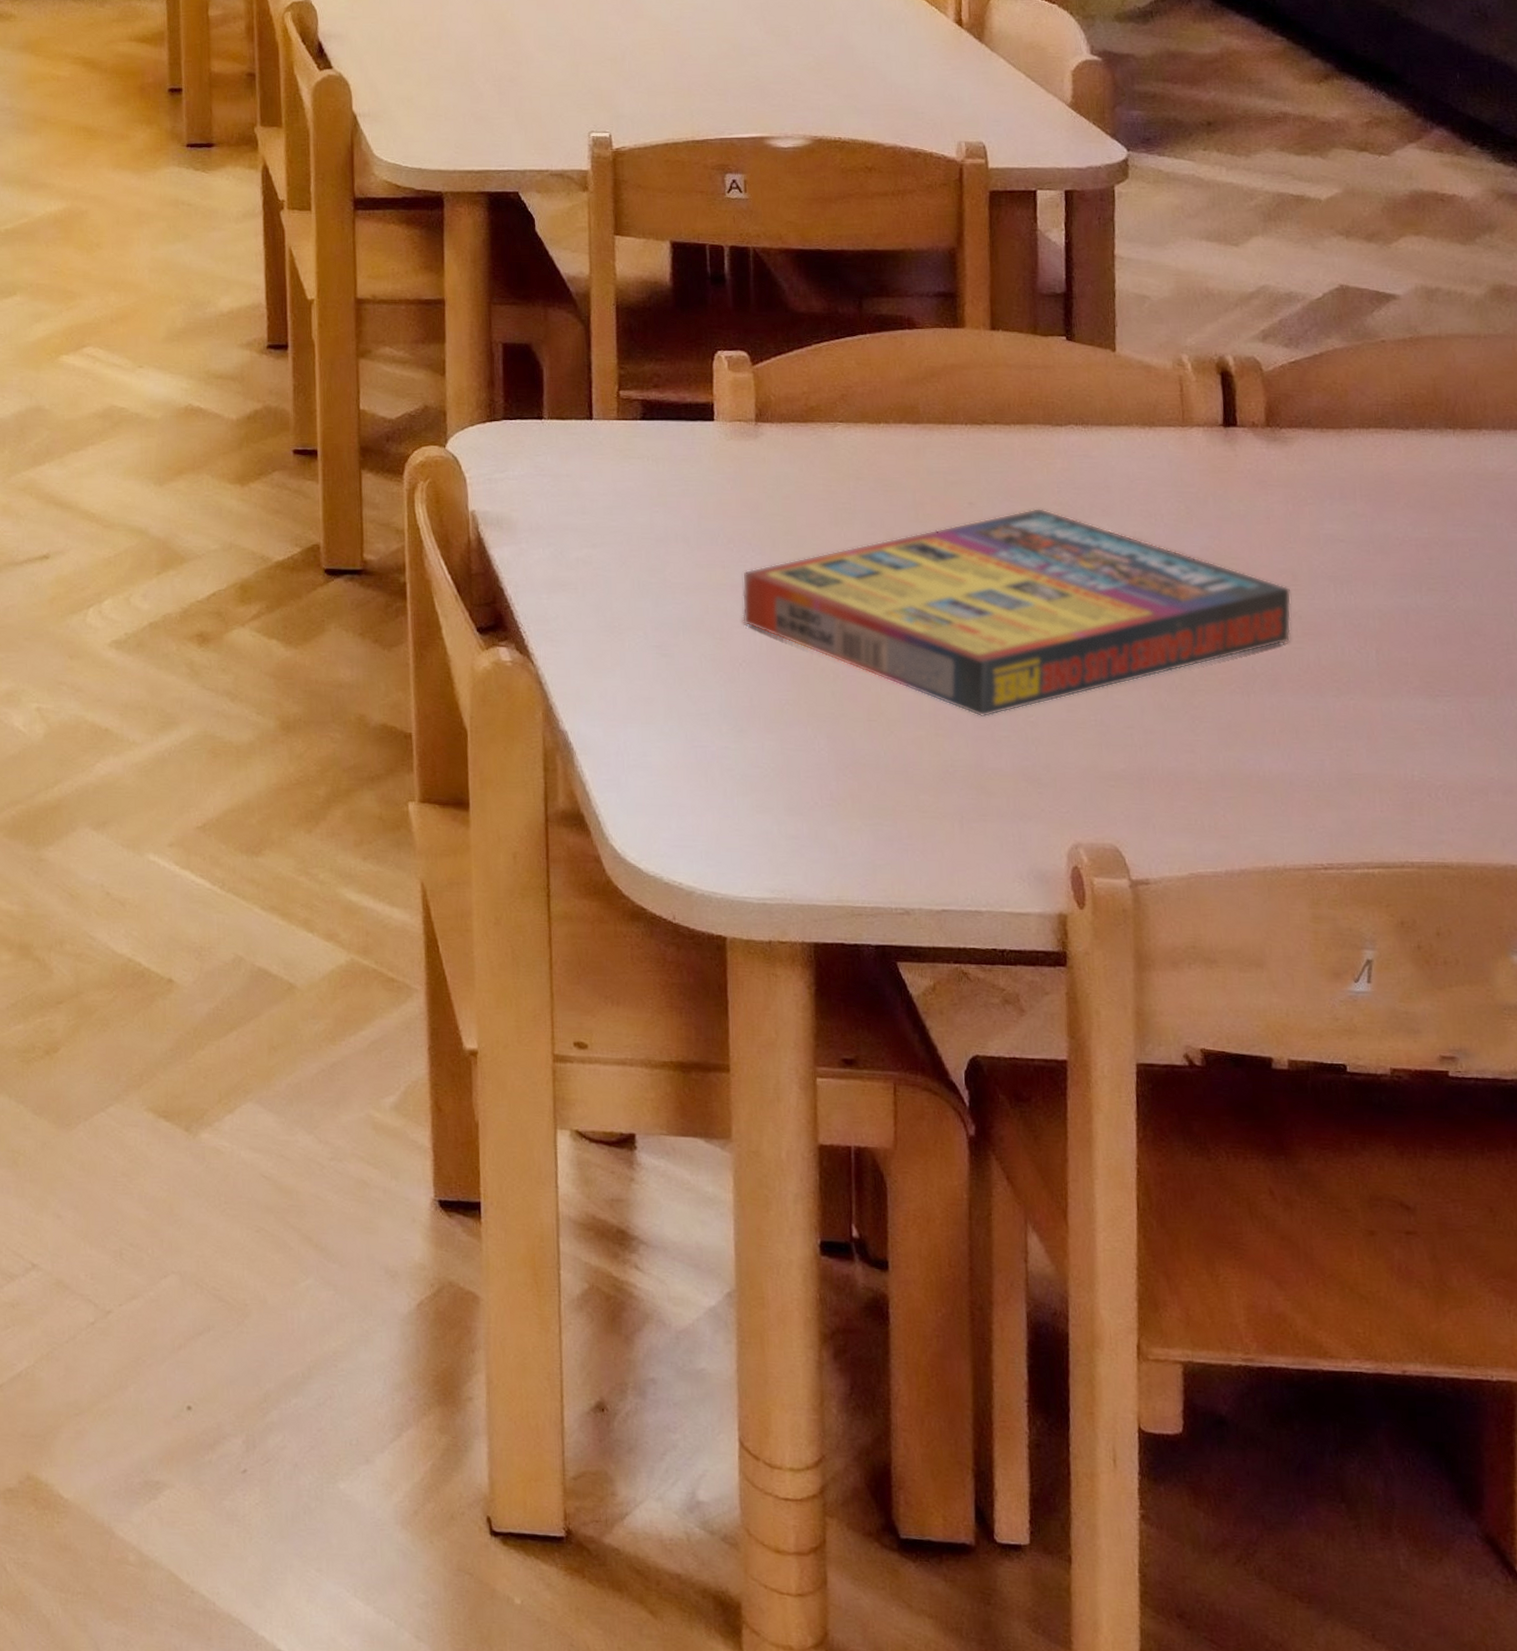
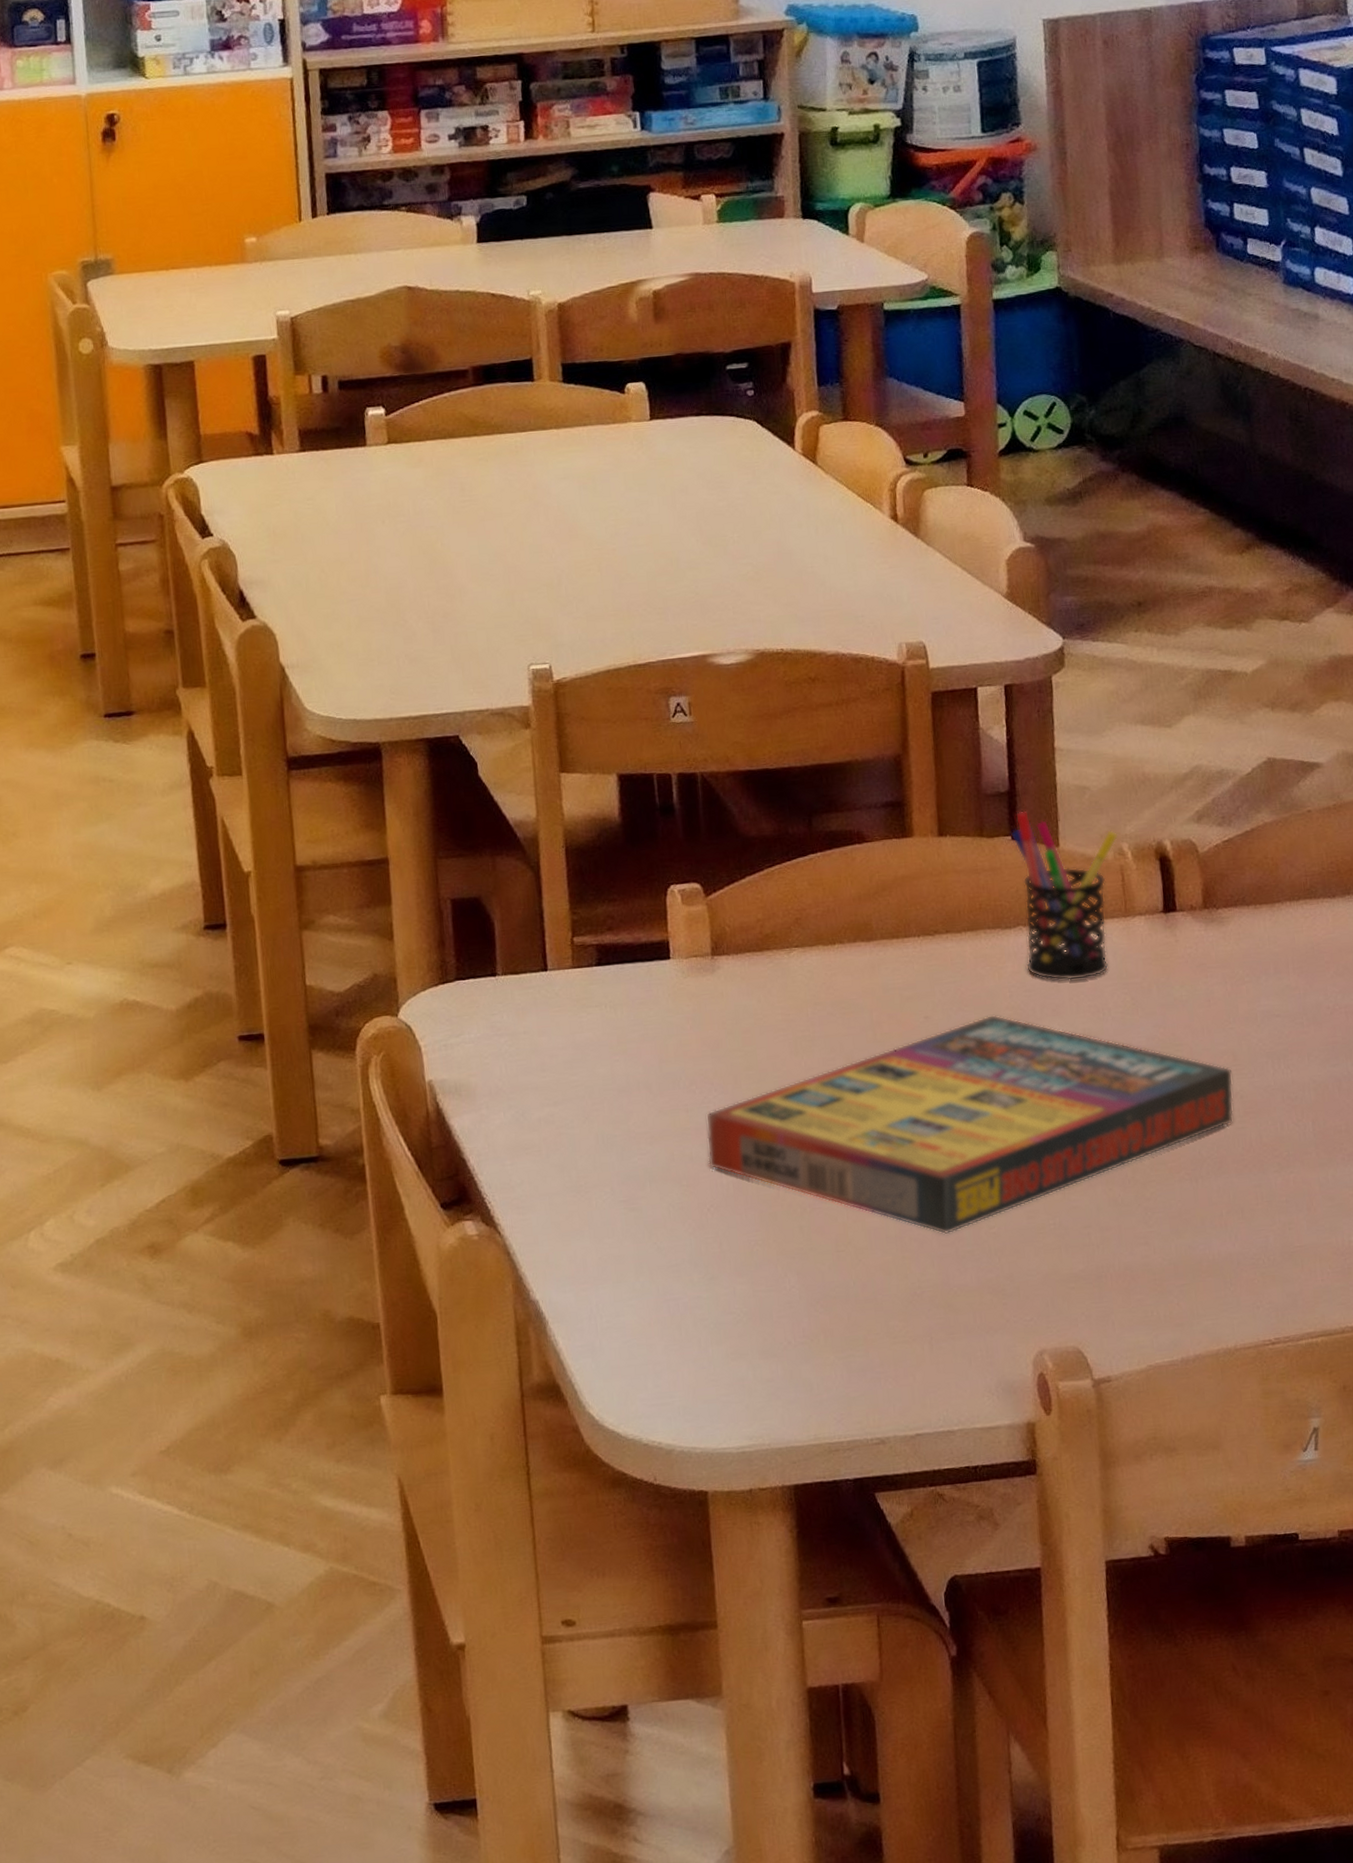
pen holder: none [1066,313,1177,484] -> present [1011,810,1118,981]

